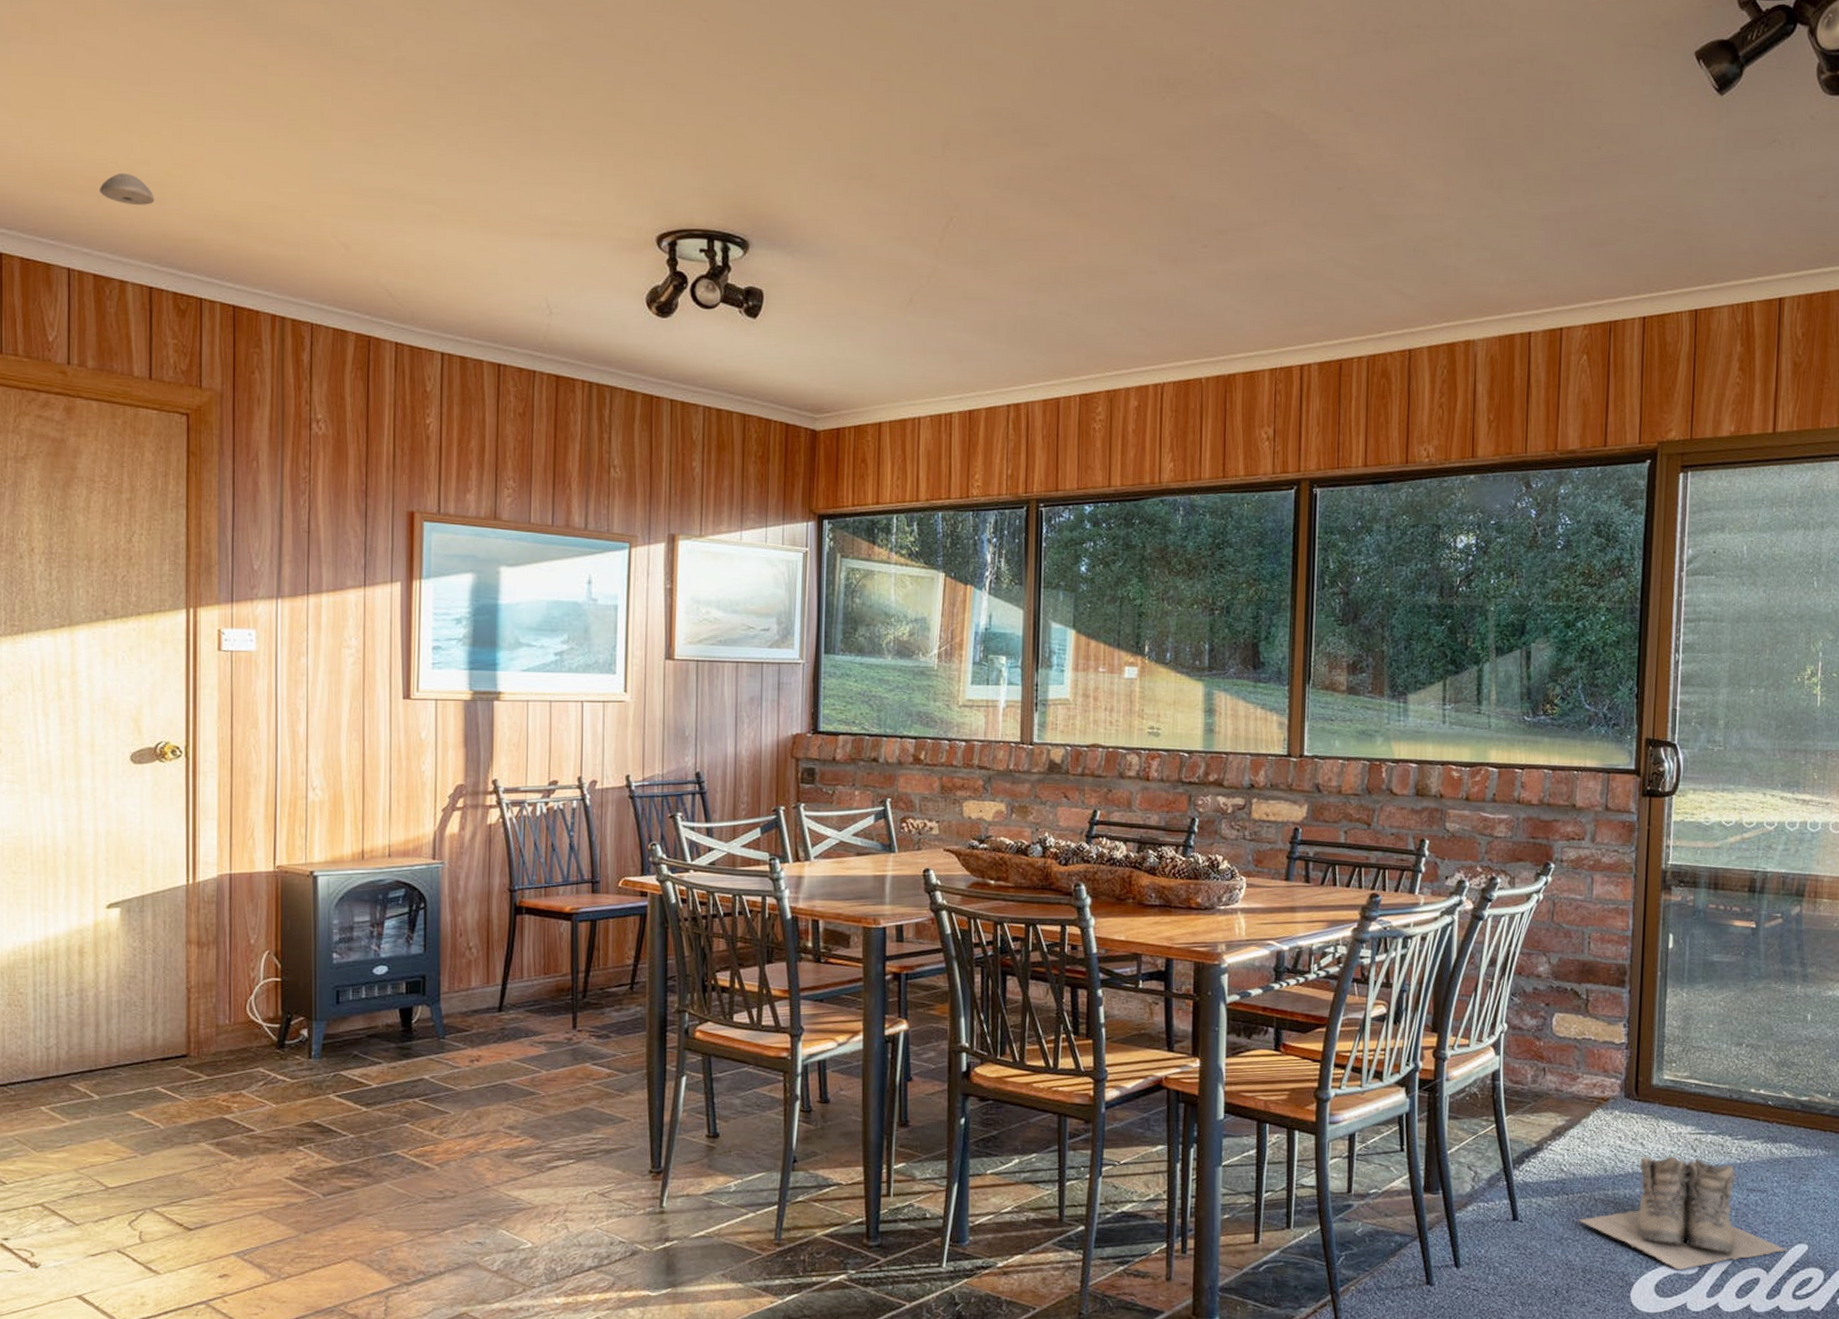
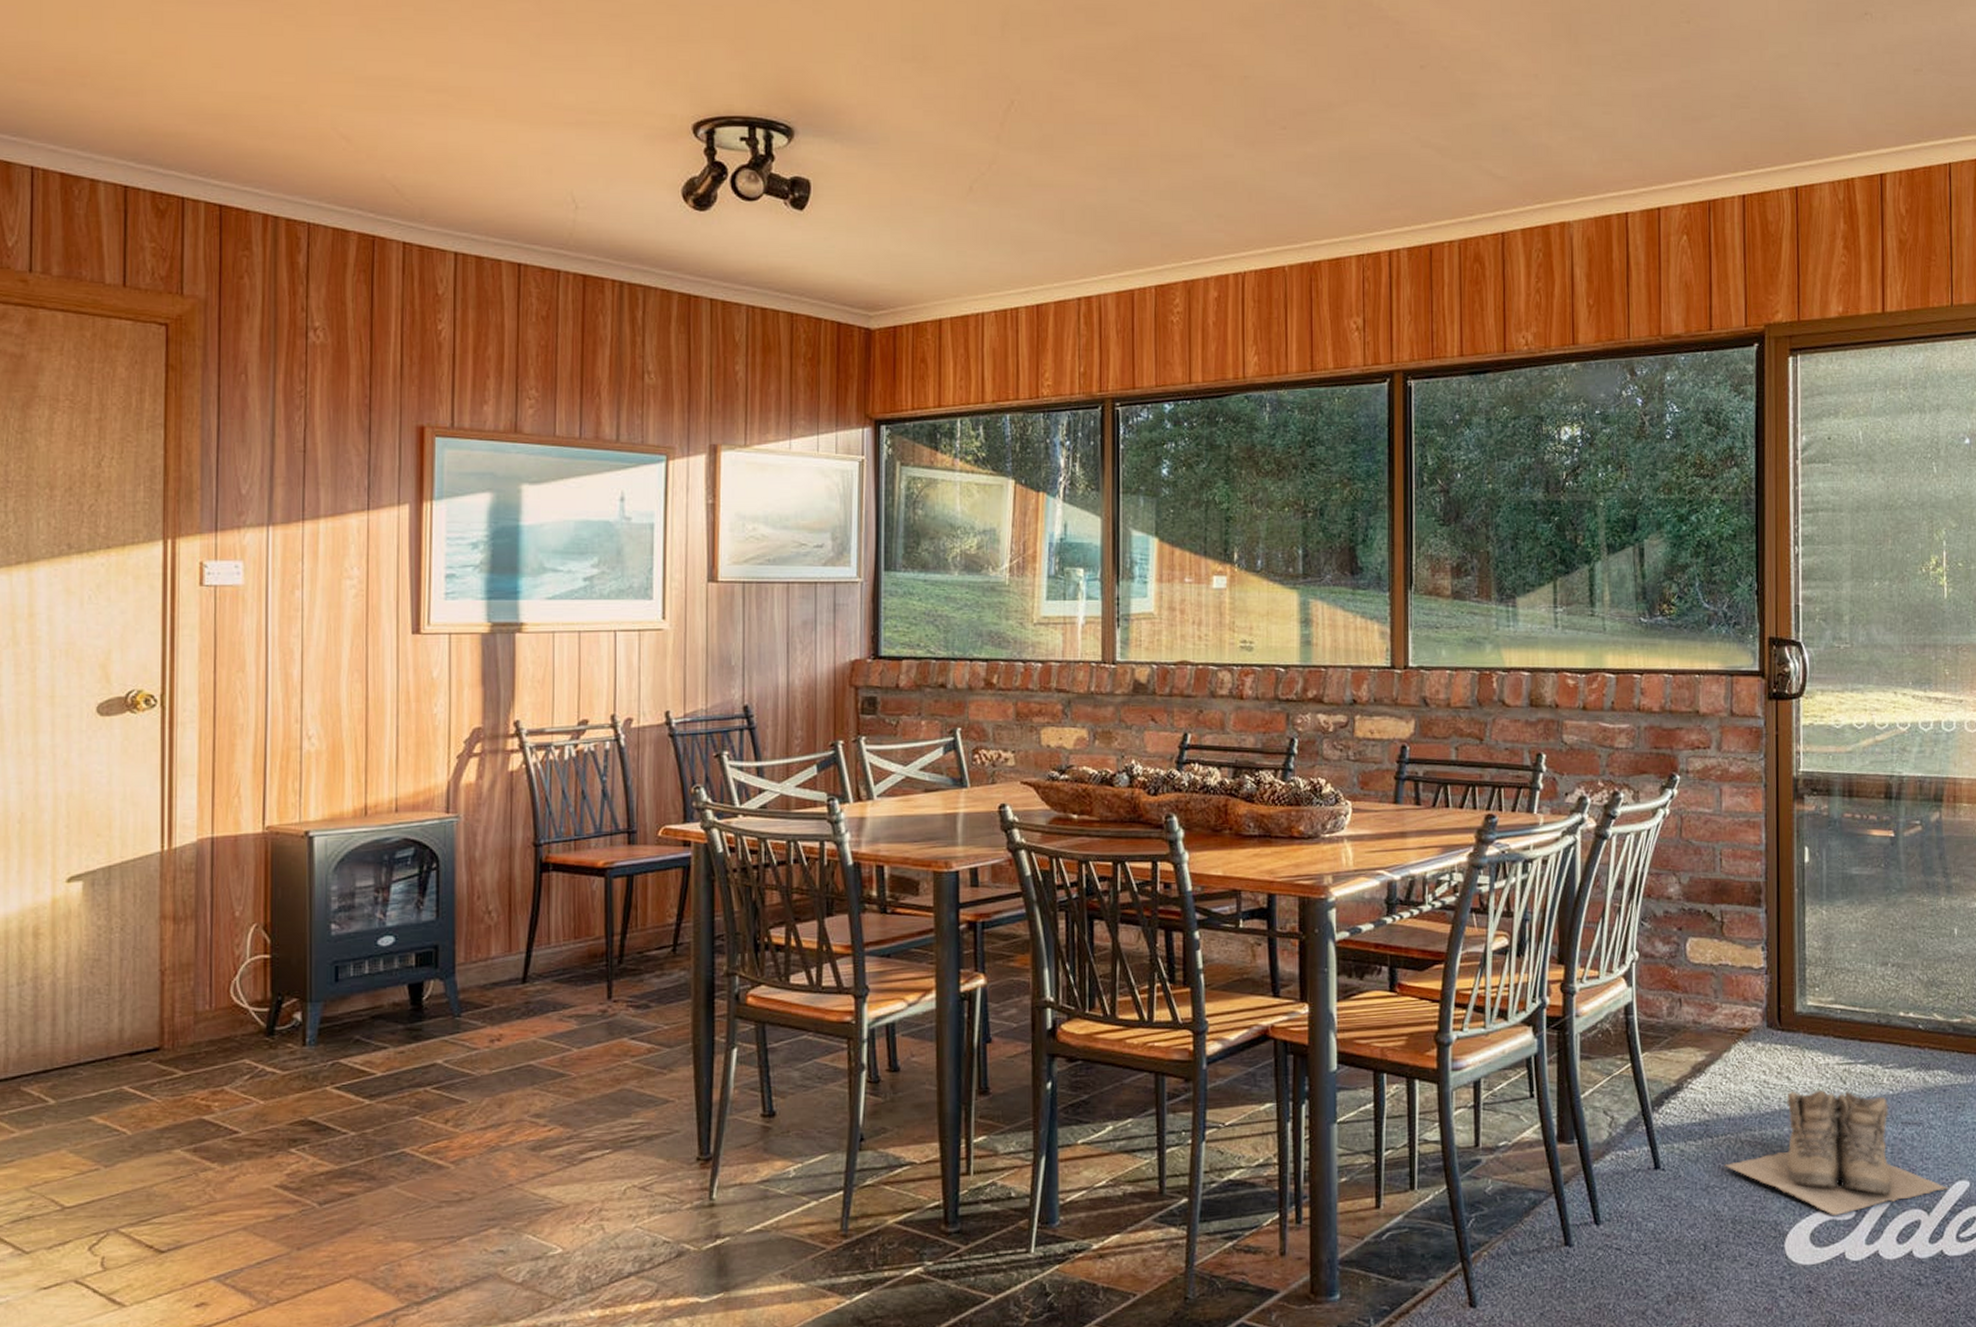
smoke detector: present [99,172,155,205] -> none [67,62,131,97]

